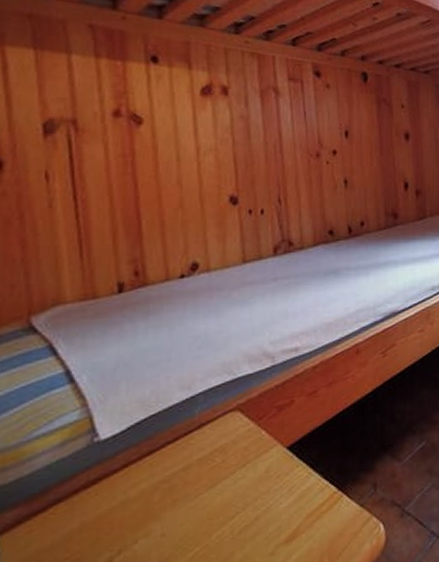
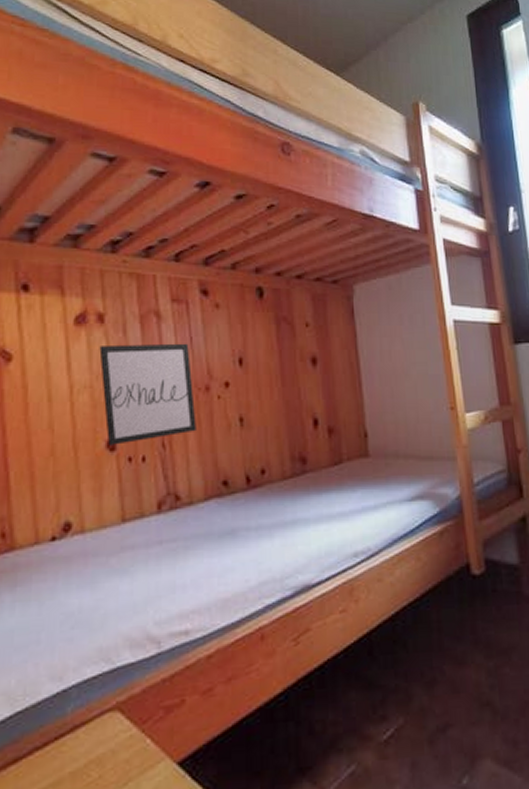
wall art: none [223,114,308,200] -> present [99,343,196,445]

